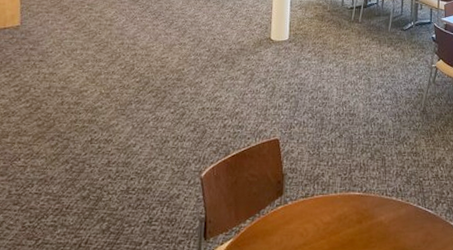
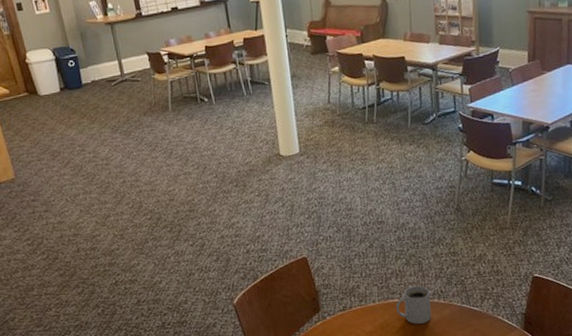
mug: none [355,181,390,220] -> present [395,285,432,324]

